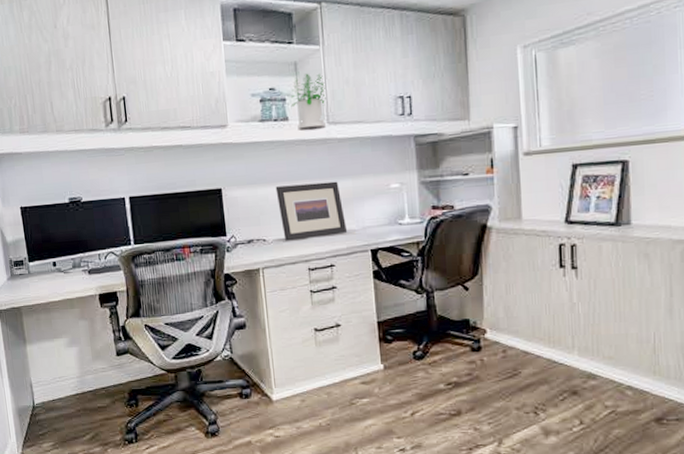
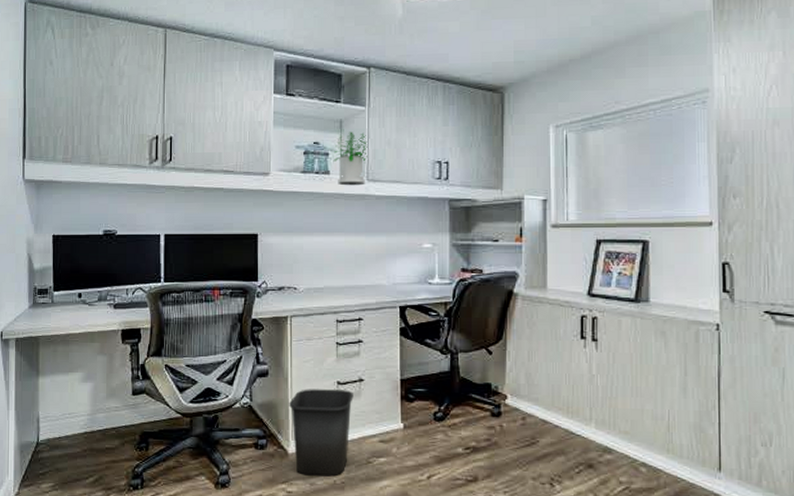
waste bin: none [269,336,332,420] -> present [289,389,353,477]
picture frame: present [275,181,348,241] -> none [311,236,378,291]

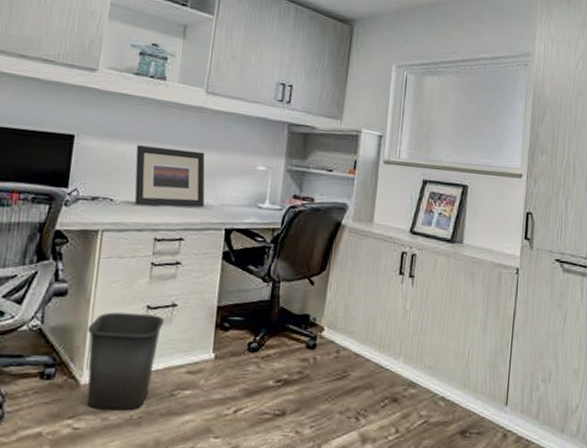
picture frame: none [311,236,378,291] -> present [134,145,205,208]
potted plant: present [333,131,368,186] -> none [171,38,211,98]

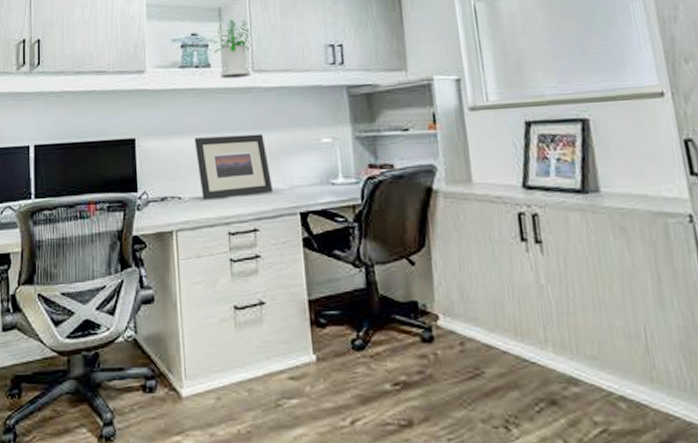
waste bin: present [87,312,164,411] -> none [179,316,254,425]
potted plant: none [171,38,211,98] -> present [213,19,252,79]

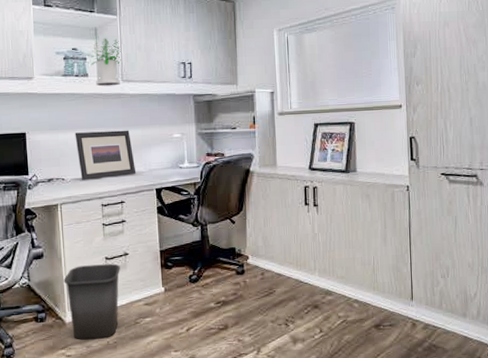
waste bin: none [179,316,254,425] -> present [63,263,120,340]

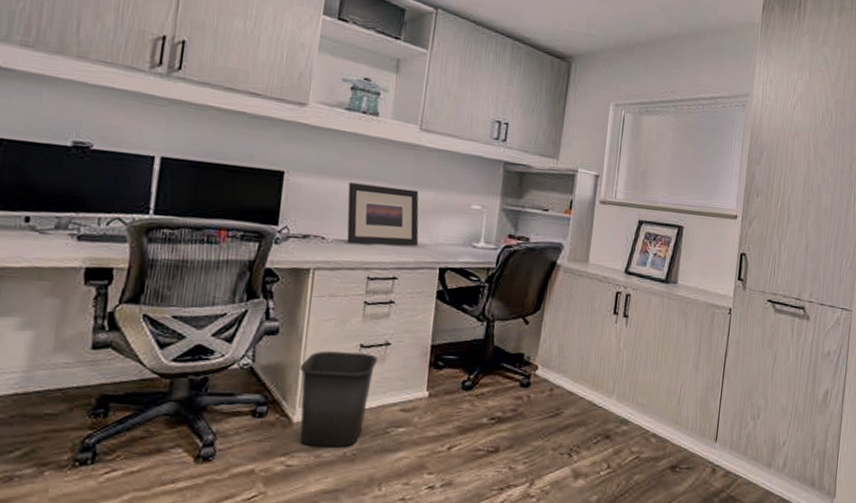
potted plant: present [90,38,121,87] -> none [384,73,425,134]

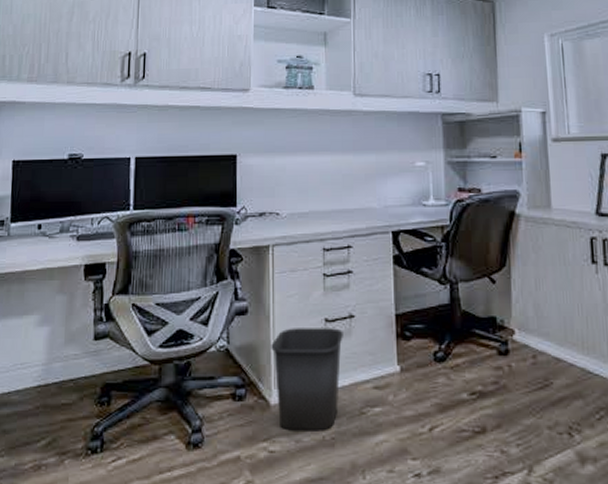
picture frame: present [346,182,419,247] -> none [294,155,368,216]

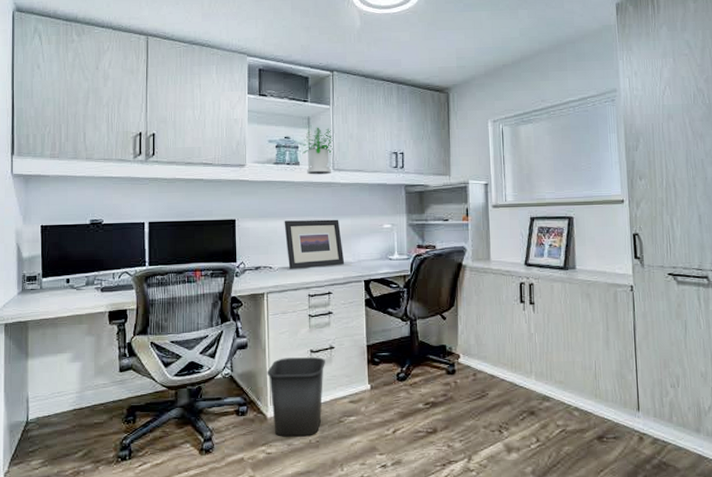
picture frame: none [294,155,368,216] -> present [284,219,345,269]
potted plant: none [317,44,354,101] -> present [302,127,333,175]

